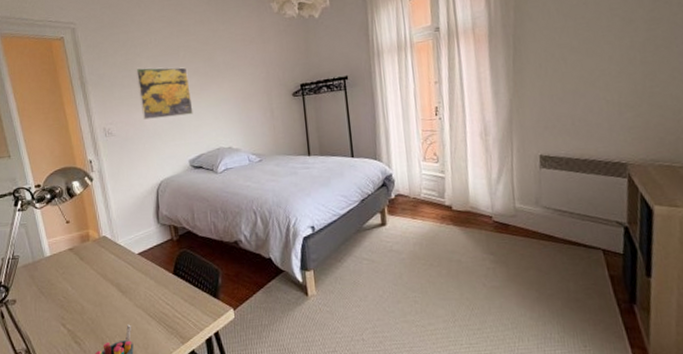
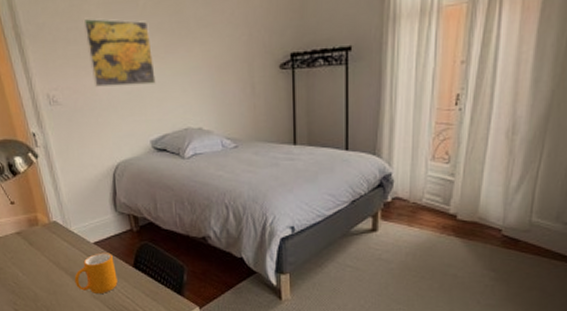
mug: none [119,262,159,302] -> present [74,252,118,293]

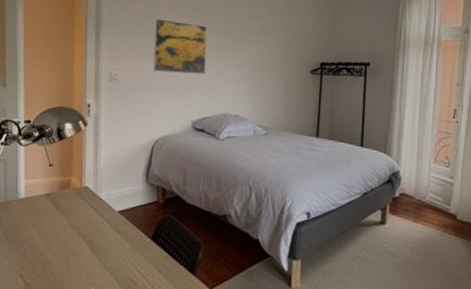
mug: present [74,252,118,293] -> none [89,222,135,265]

